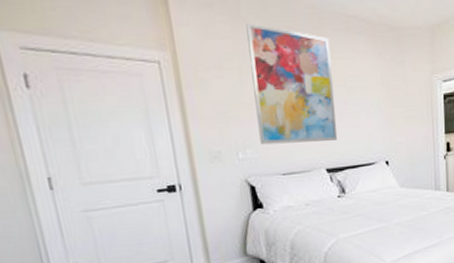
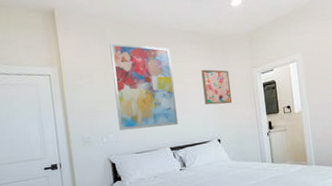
wall art: none [369,71,406,118] -> present [201,69,233,105]

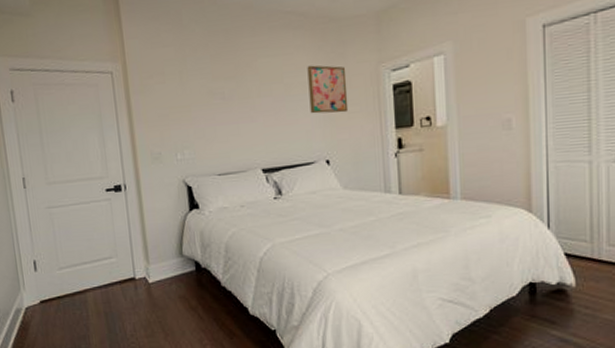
wall art: present [110,43,179,131] -> none [187,29,275,145]

